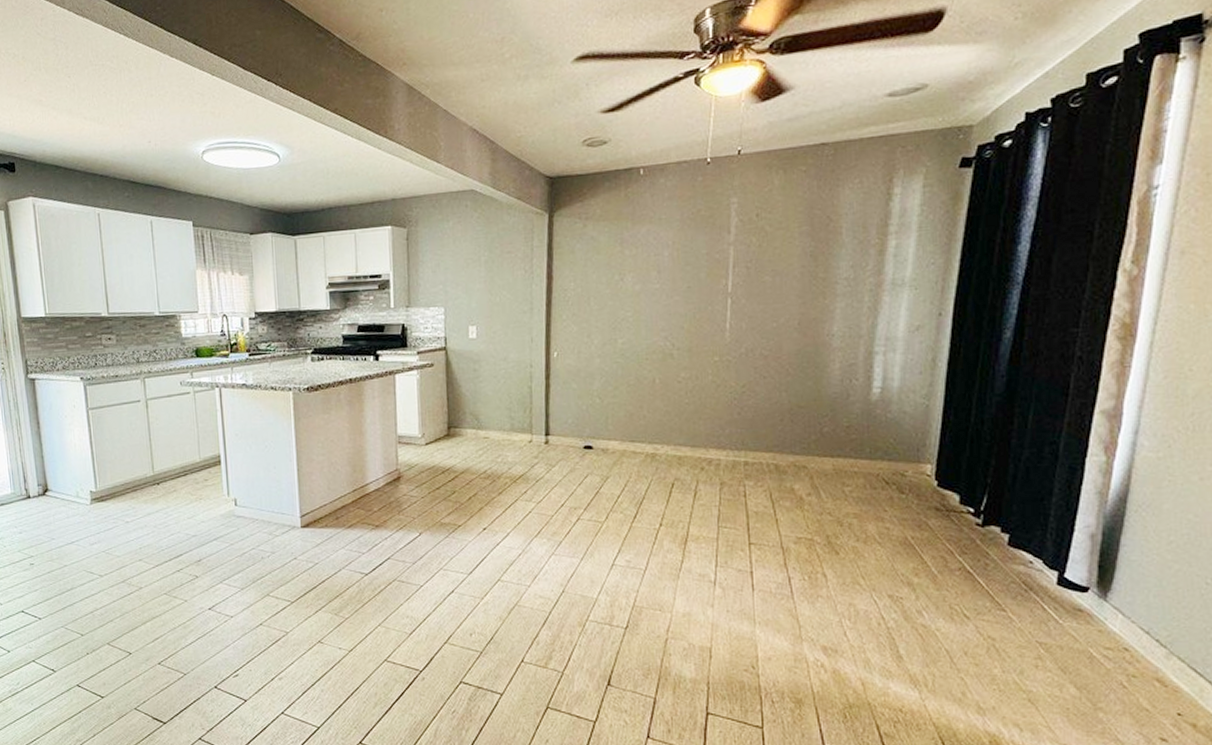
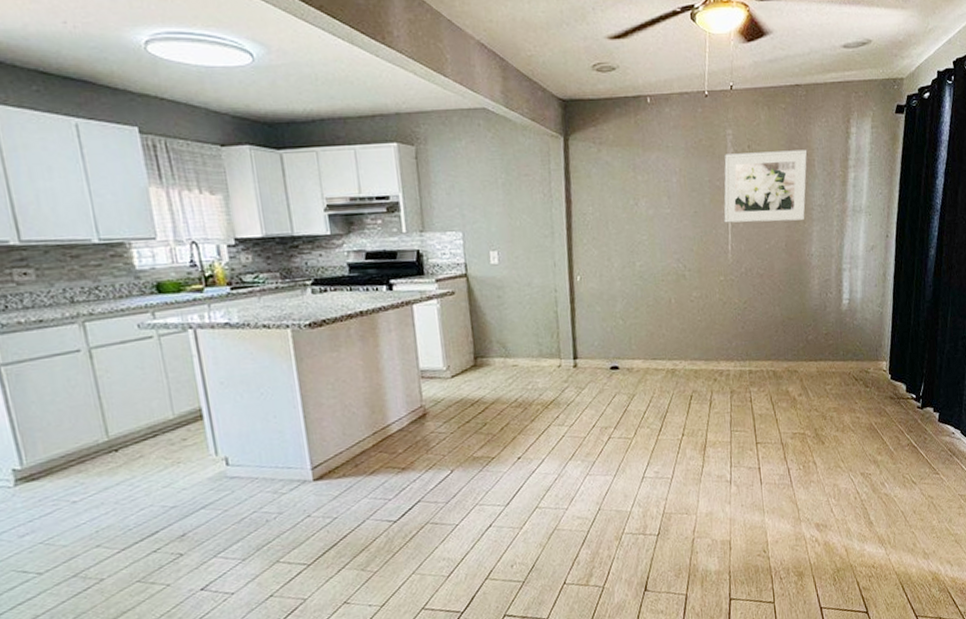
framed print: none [722,215,833,299] -> present [724,149,807,223]

